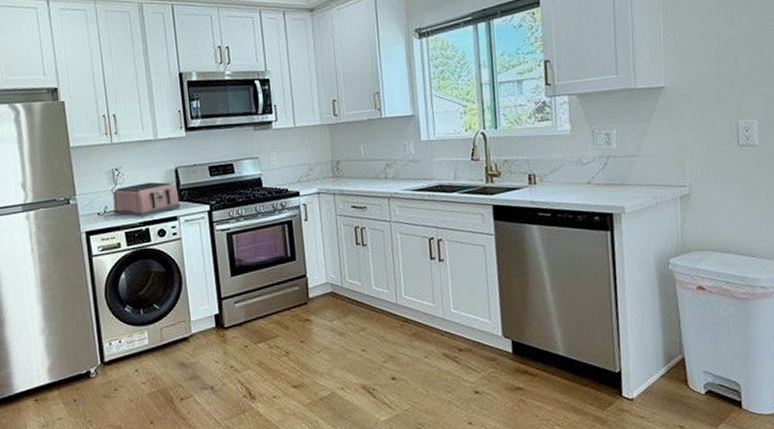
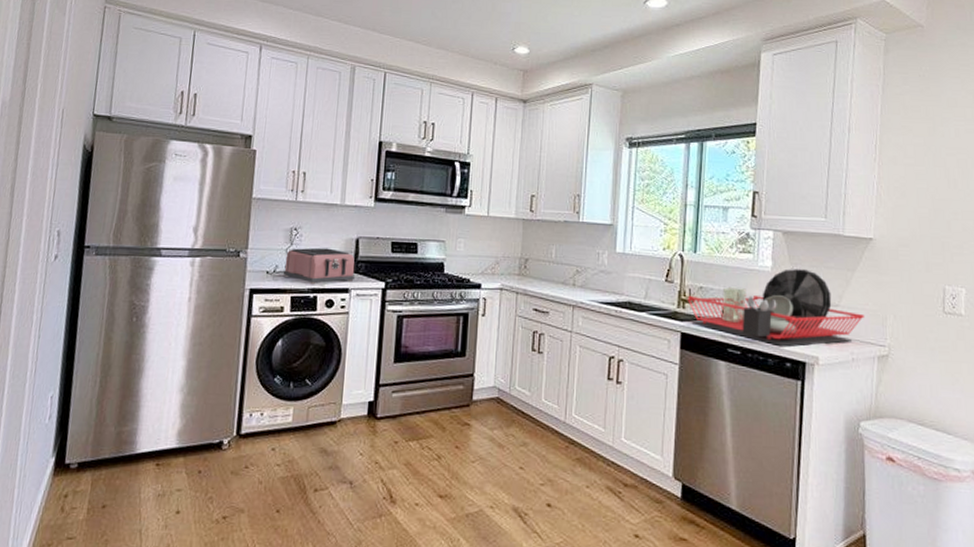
dish rack: none [494,127,665,203] -> present [687,269,865,347]

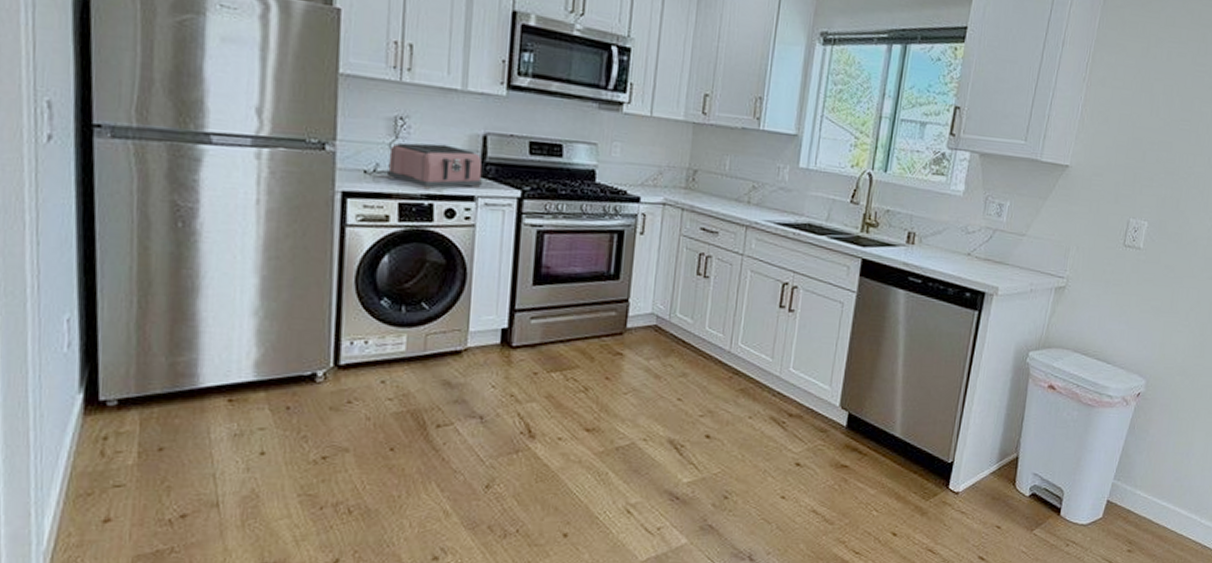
dish rack: present [687,269,865,347] -> none [871,194,1050,277]

